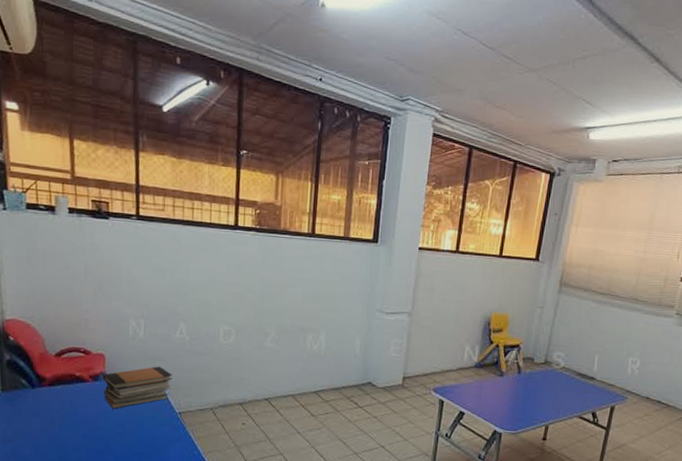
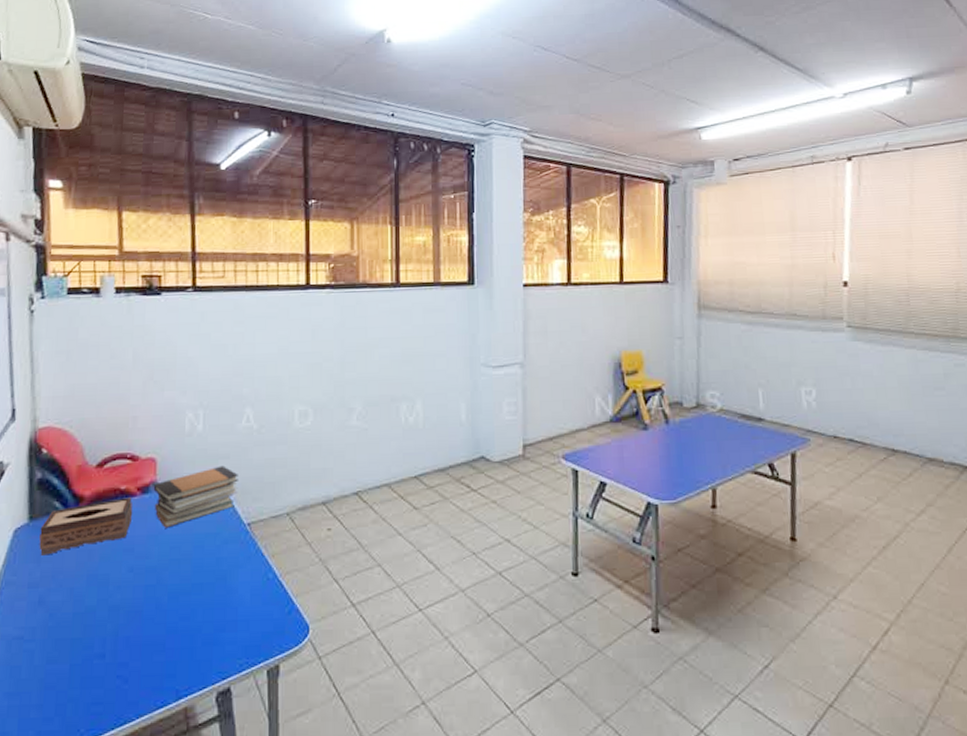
tissue box: none [10,382,86,419] -> present [39,497,133,556]

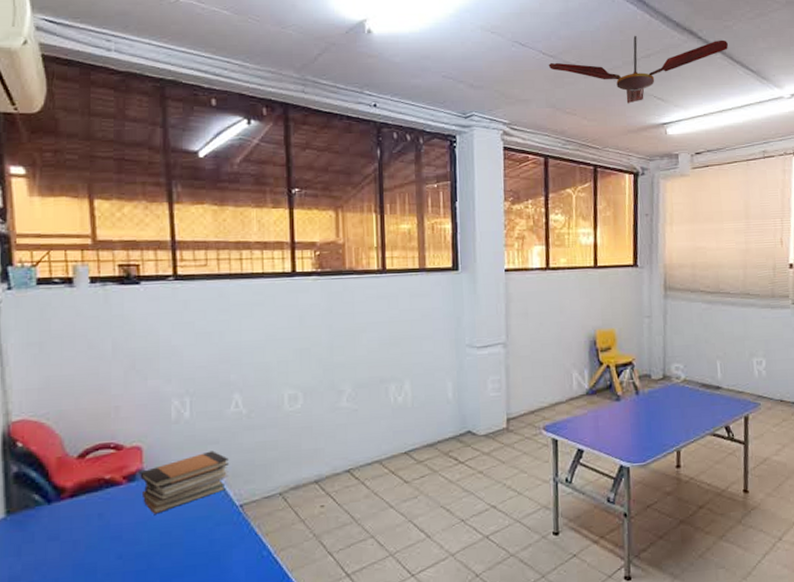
tissue box: present [39,497,133,556] -> none [18,486,120,549]
ceiling fan: none [572,36,771,108] -> present [548,36,729,104]

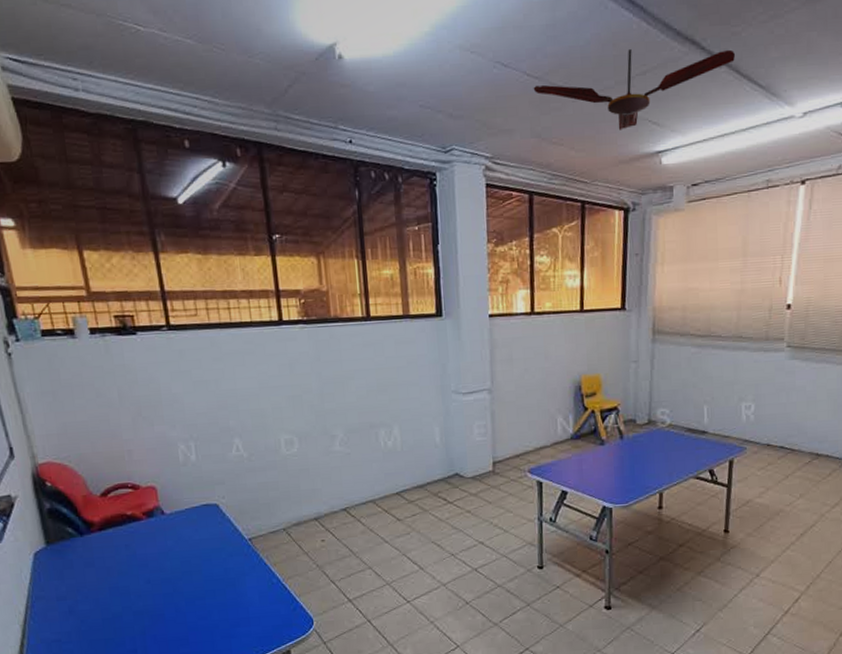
book stack: present [140,450,229,514] -> none [157,490,236,546]

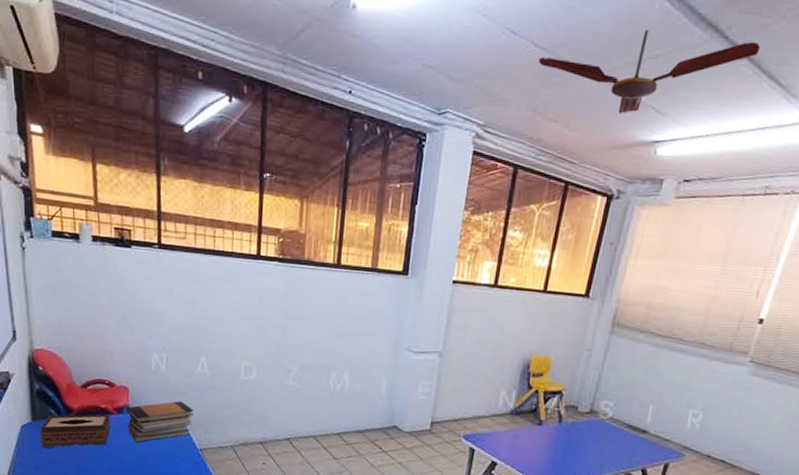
tissue box: none [58,521,143,574] -> present [40,414,111,449]
book stack: none [157,490,236,546] -> present [126,401,194,443]

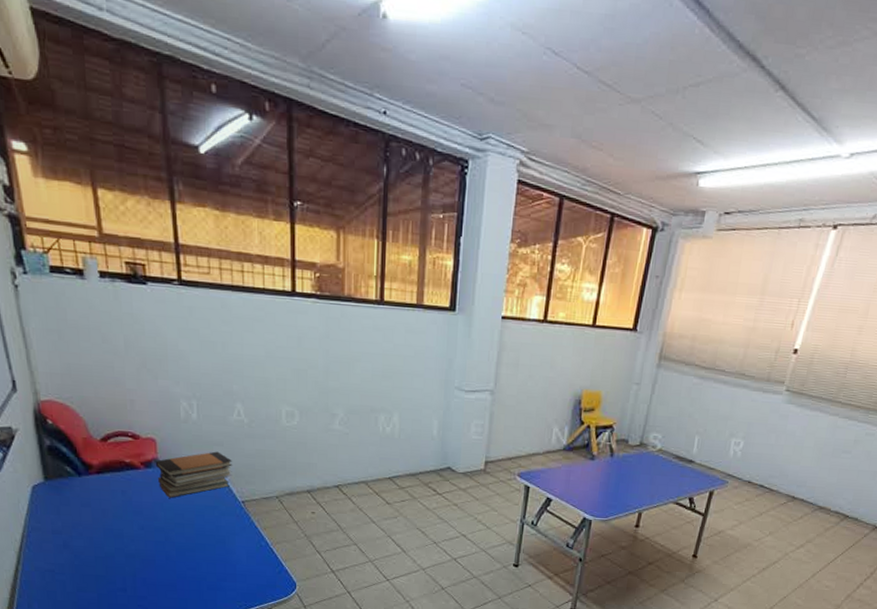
tissue box: present [40,414,111,449] -> none [56,469,139,510]
ceiling fan: present [538,30,761,114] -> none [581,56,795,144]

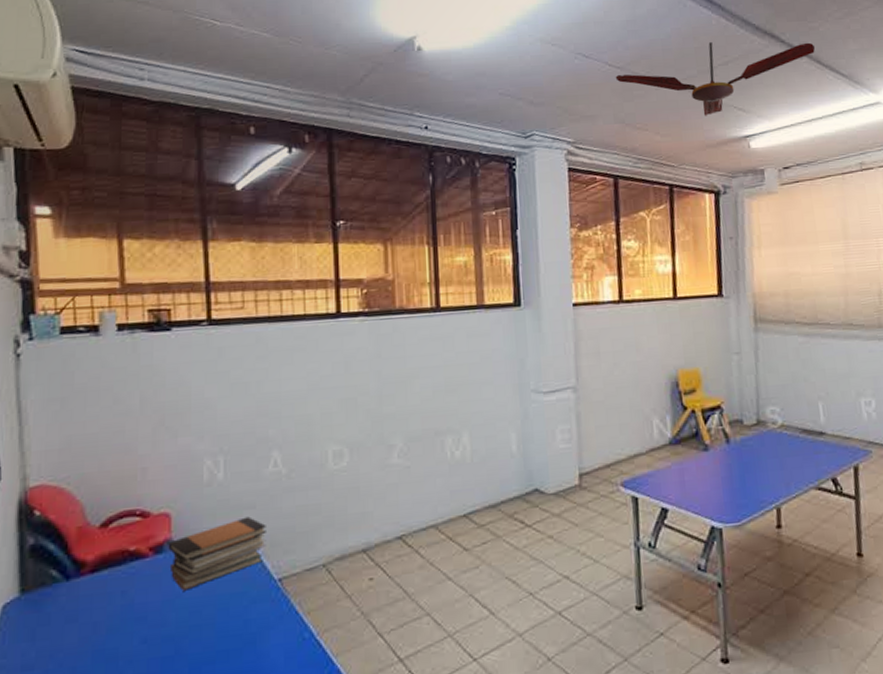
ceiling fan: none [581,56,795,144] -> present [615,42,816,116]

